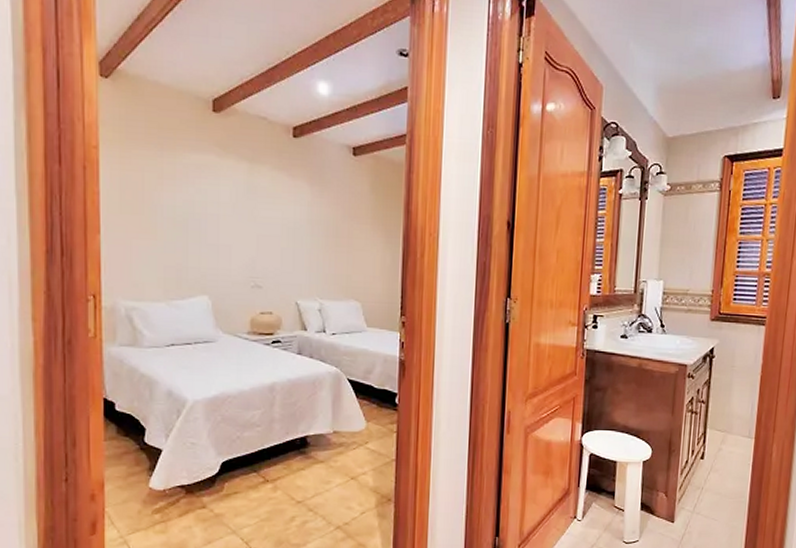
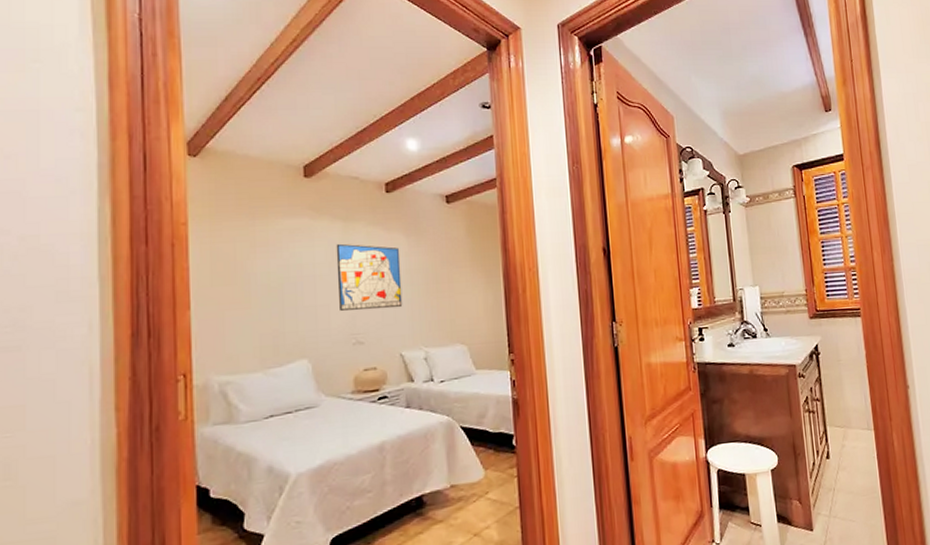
wall art: none [240,185,303,257] -> present [336,243,403,311]

